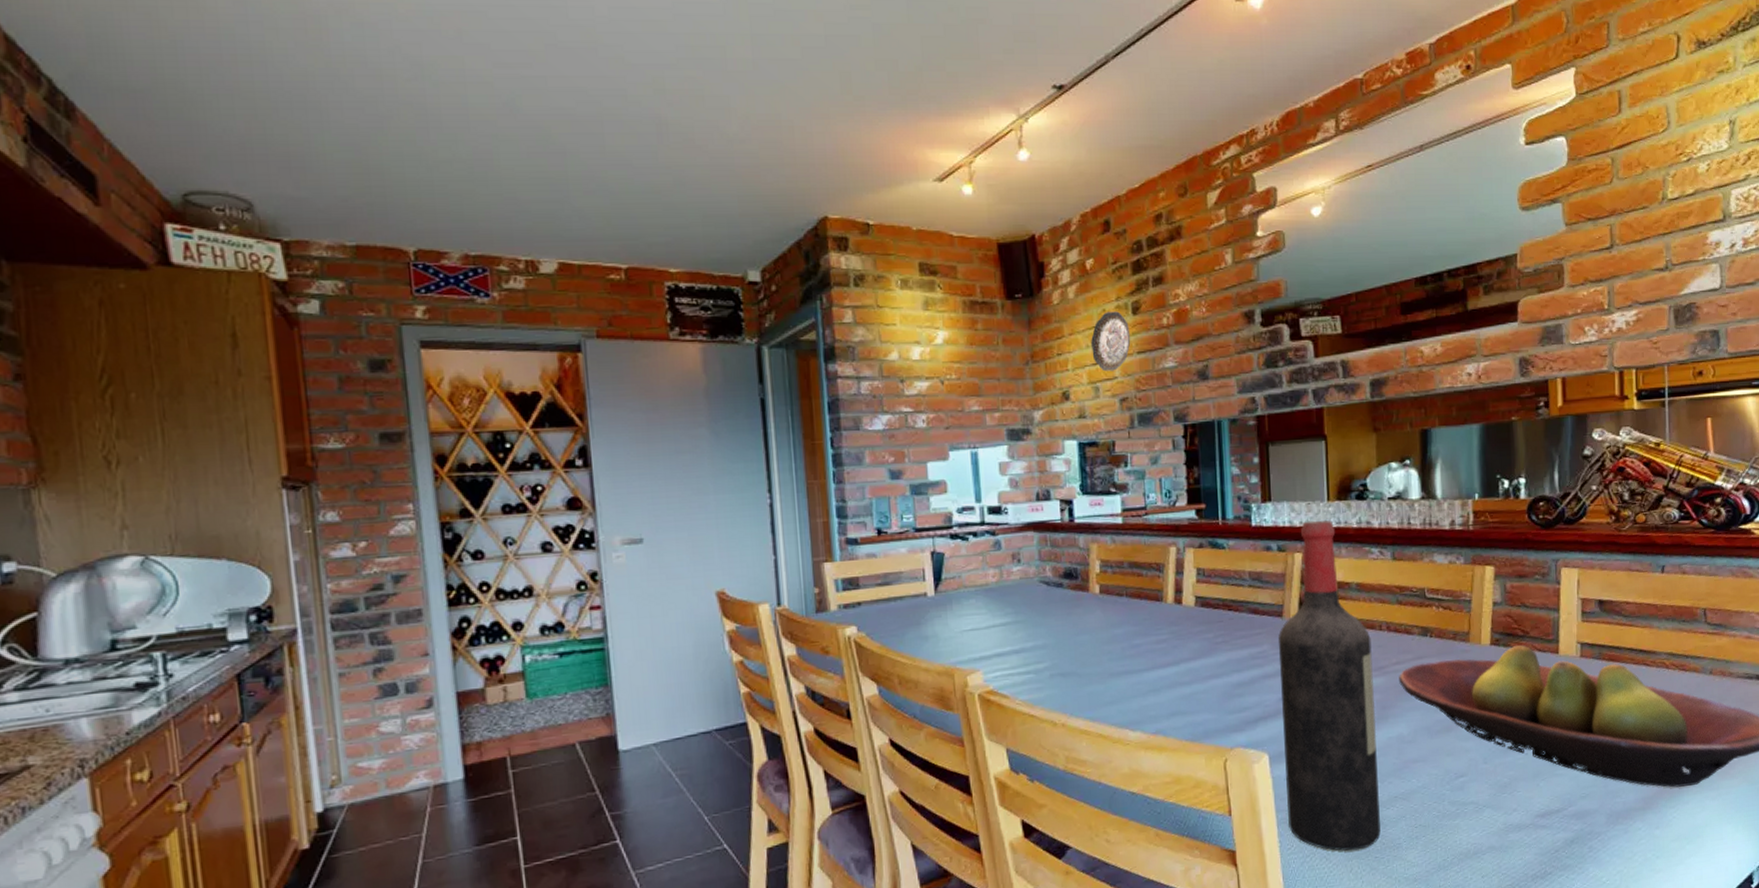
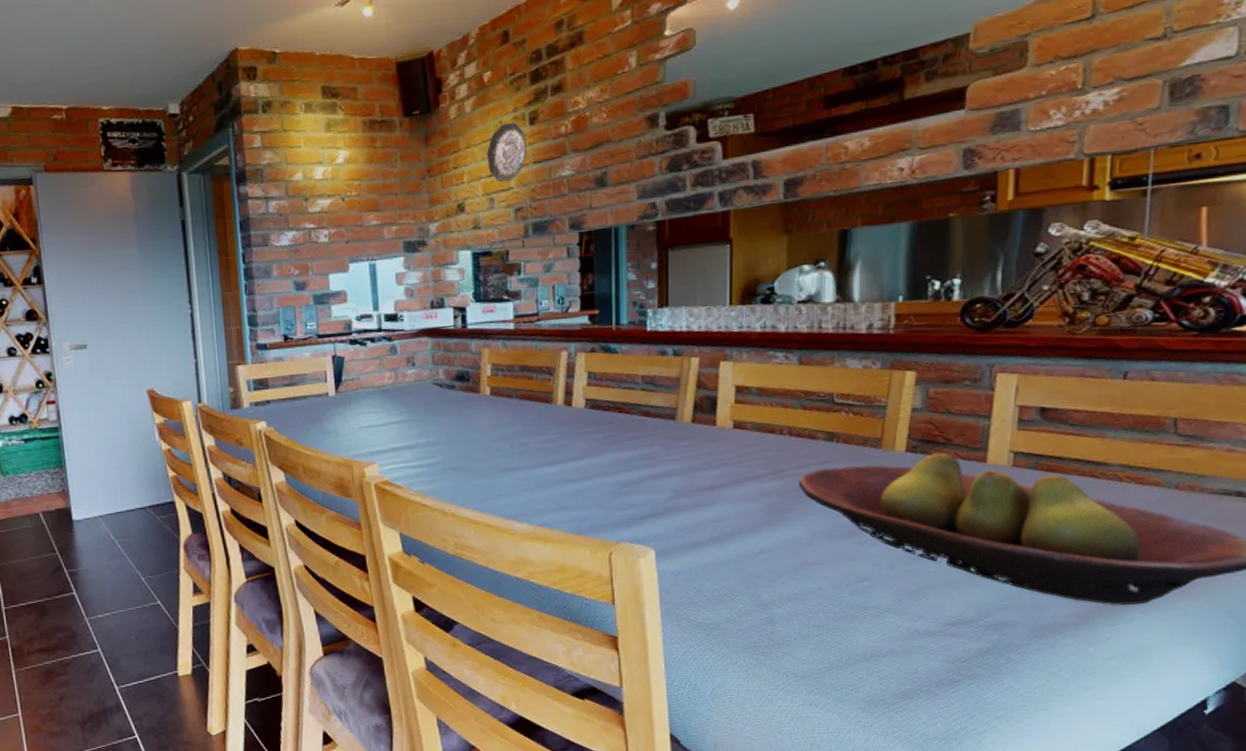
wine bottle: present [1277,520,1381,852] -> none [669,324,771,645]

